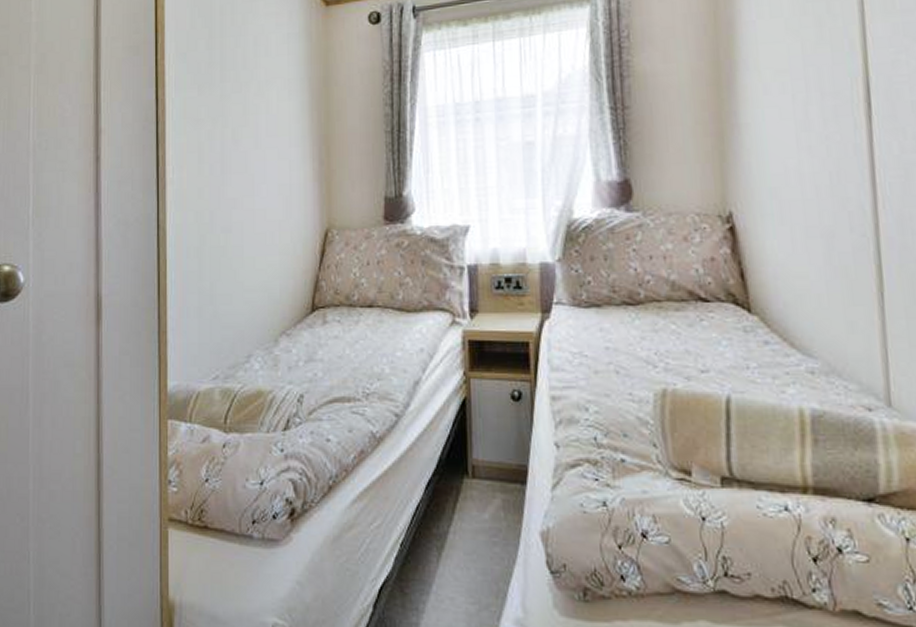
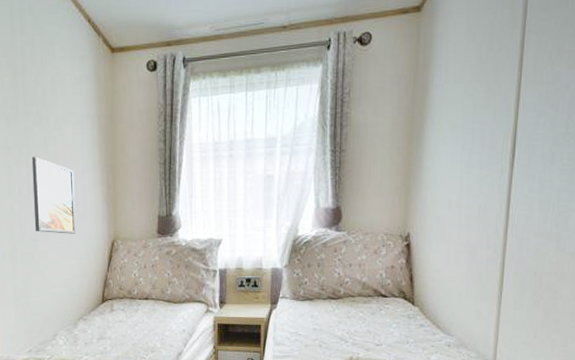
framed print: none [227,129,280,223] -> present [31,157,76,234]

